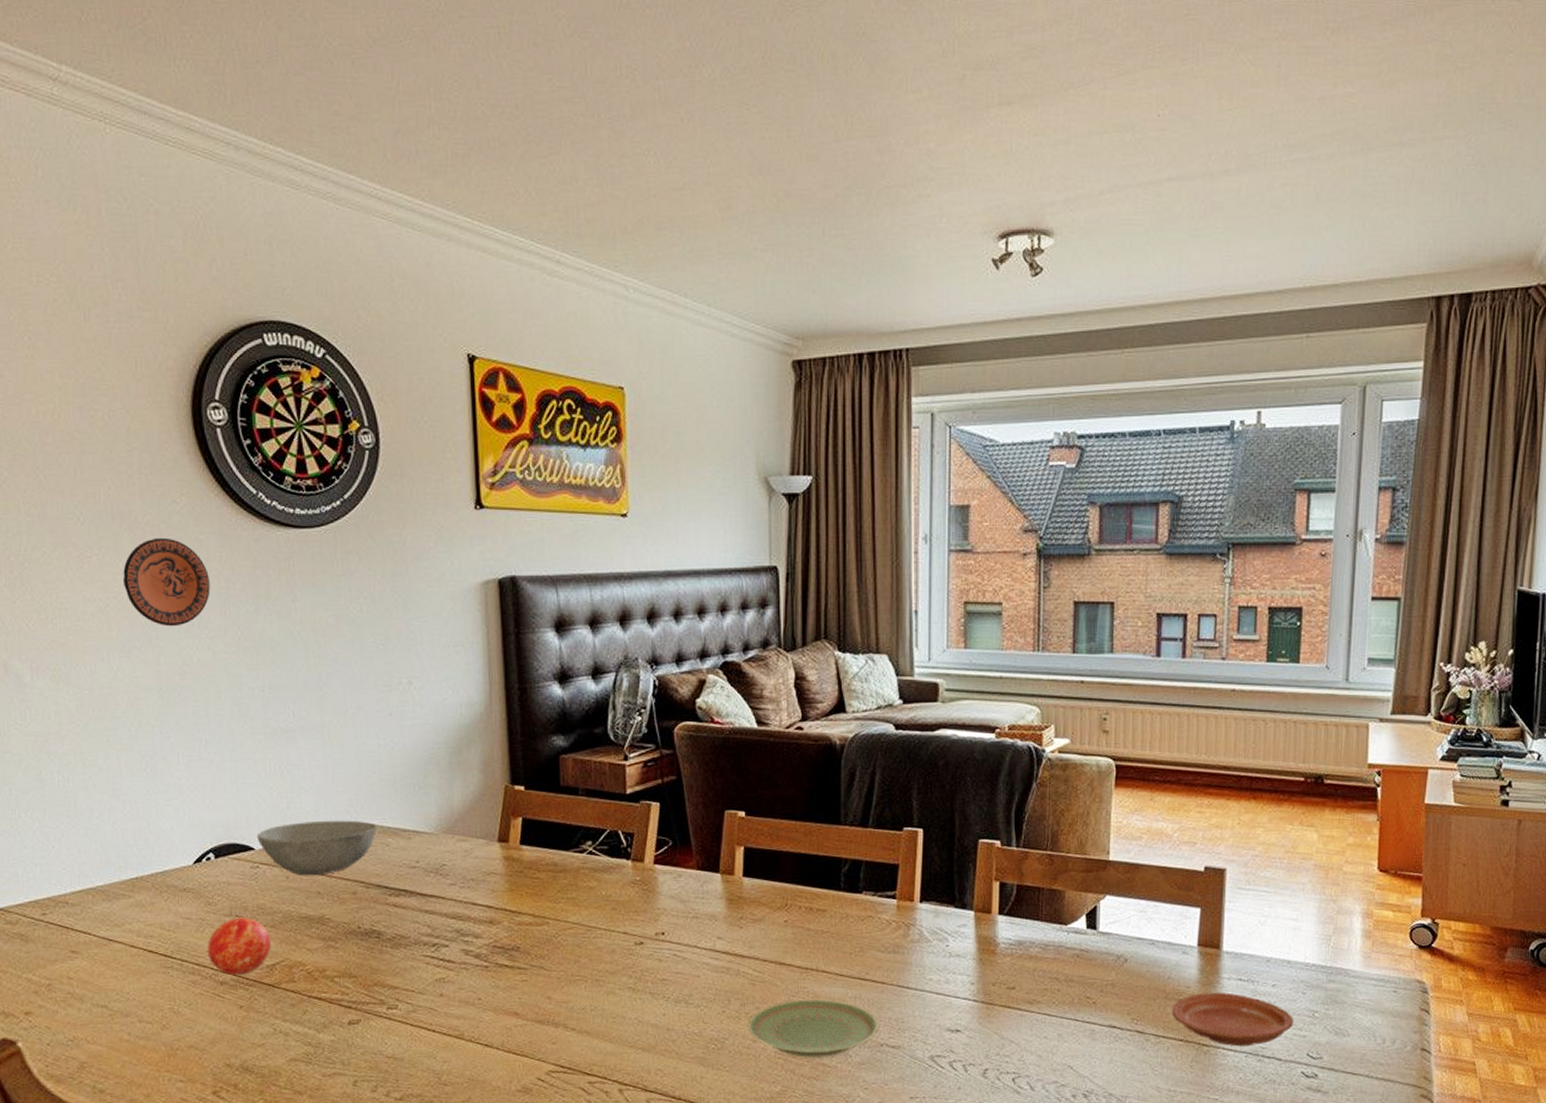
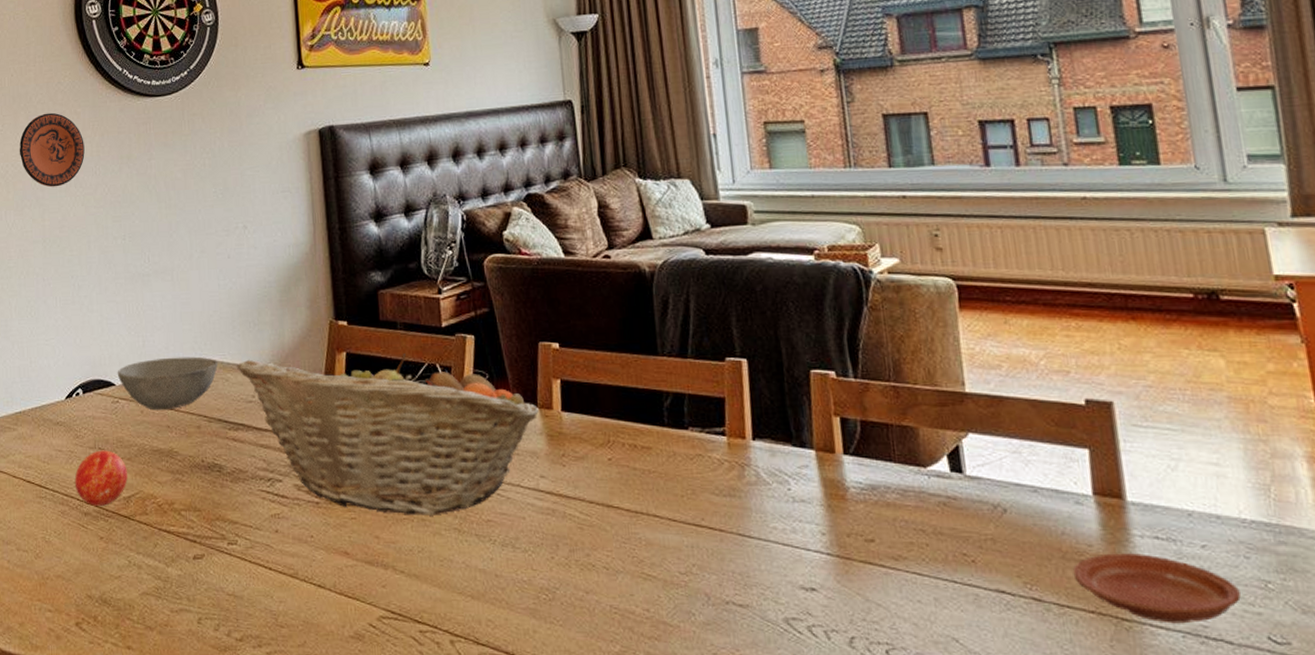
fruit basket: none [398,820,720,976] -> present [236,353,539,516]
plate: present [748,999,879,1058] -> none [579,546,722,615]

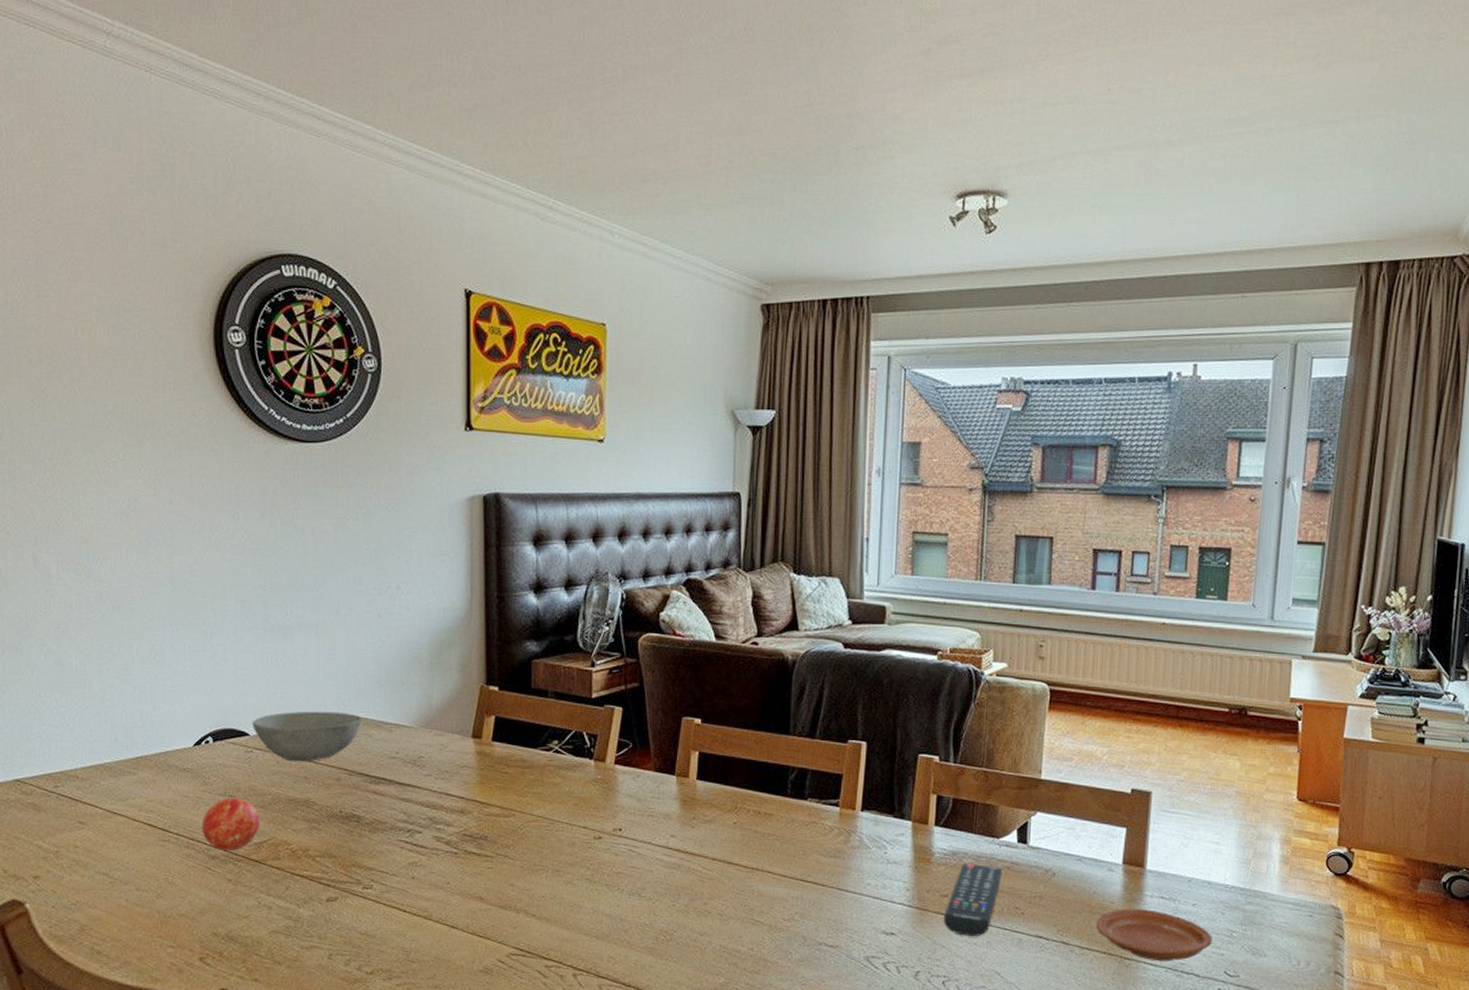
decorative plate: present [19,112,85,187] -> none [143,446,222,528]
fruit basket: present [236,353,539,516] -> none [380,717,675,867]
remote control: none [873,498,938,591] -> present [944,862,1002,936]

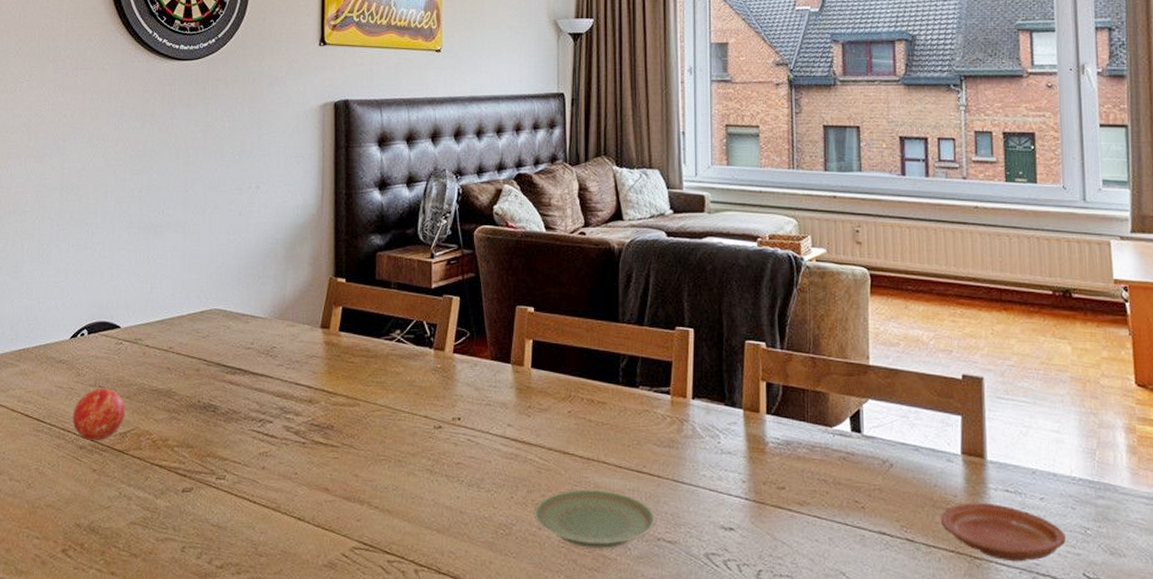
bowl: present [252,711,361,762] -> none [123,304,221,353]
plate: none [696,897,819,953] -> present [534,489,656,549]
remote control: present [944,862,1002,936] -> none [783,453,838,532]

